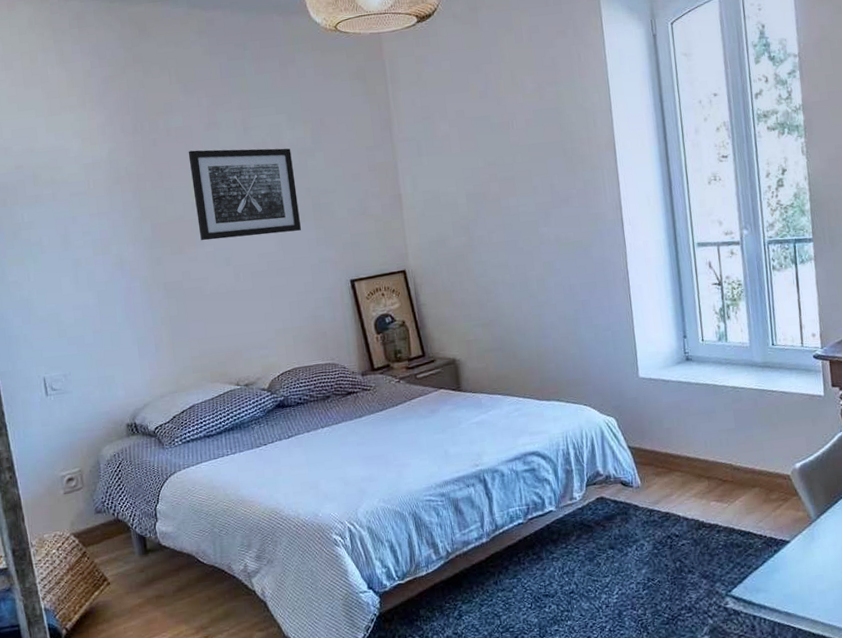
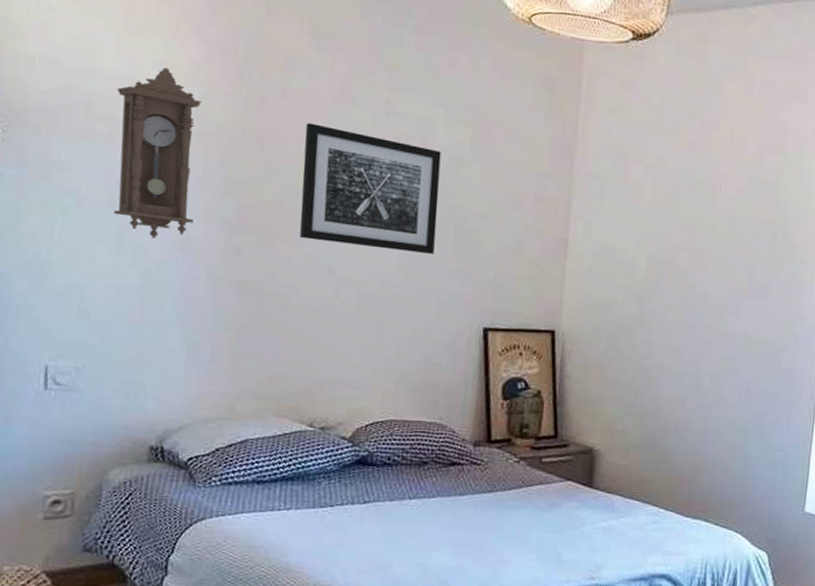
pendulum clock: none [52,135,124,266] -> present [114,67,202,239]

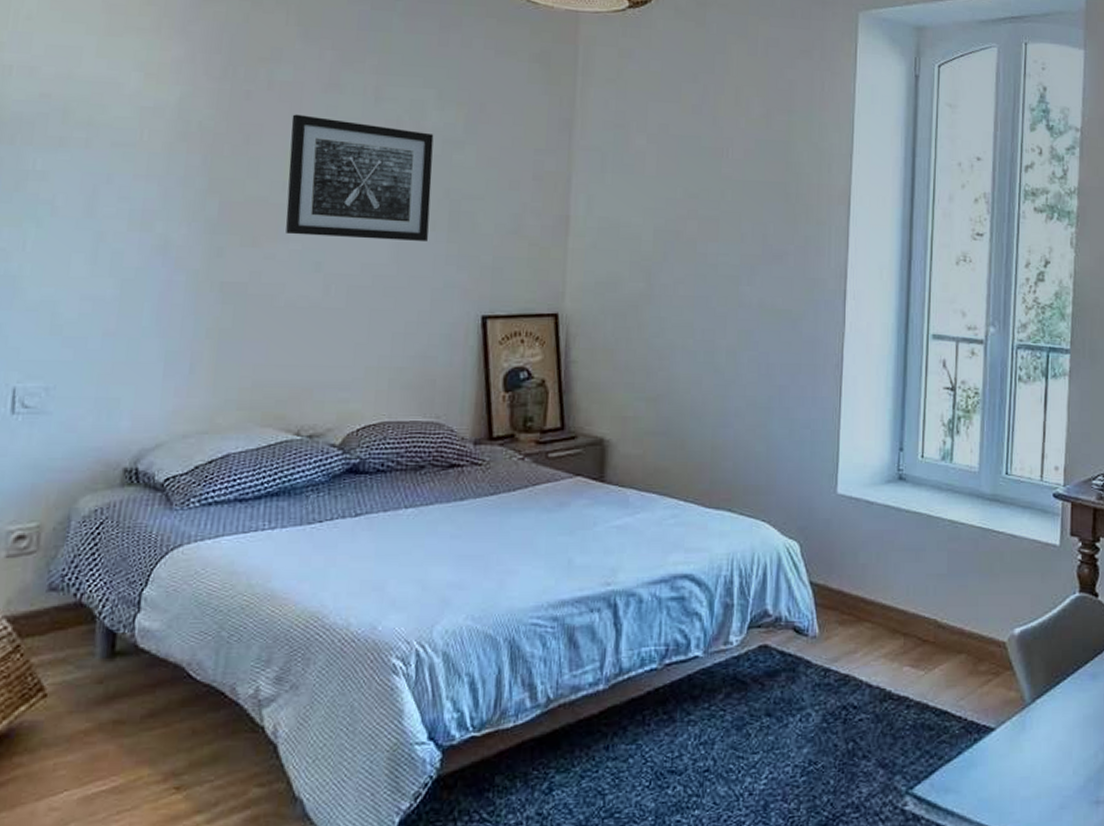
pendulum clock: present [114,67,202,239] -> none [90,68,184,245]

